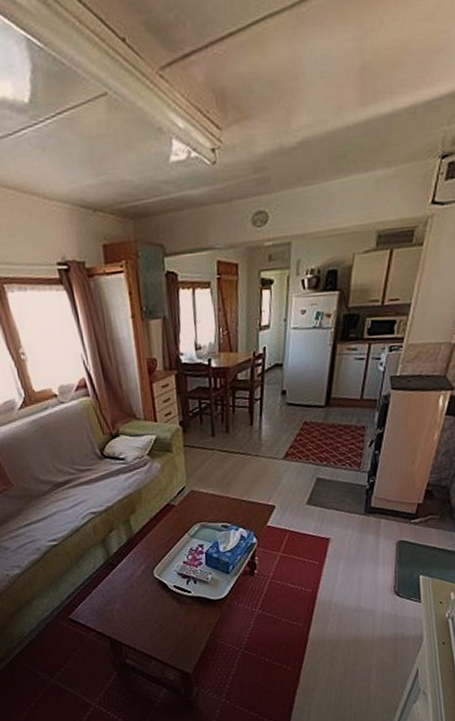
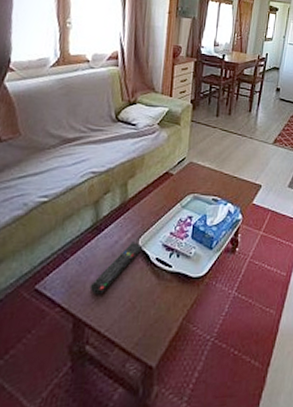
remote control: none [117,573,159,620] -> present [89,242,143,295]

